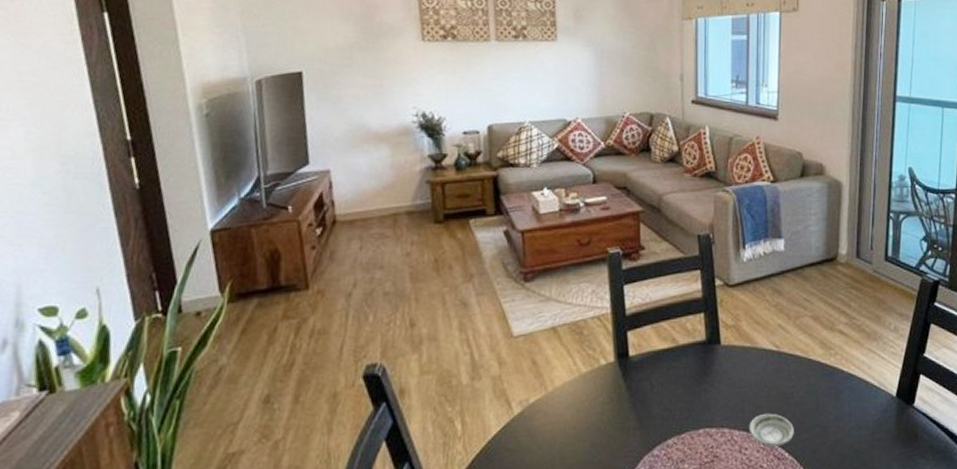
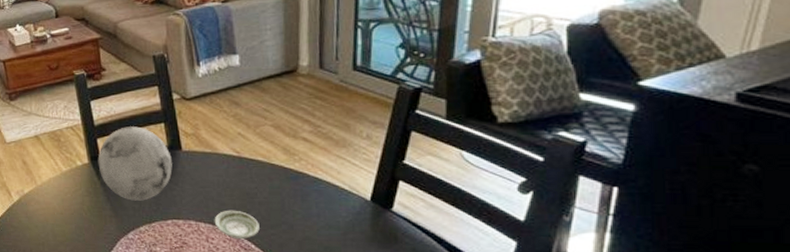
decorative orb: none [625,316,709,407] -> present [97,126,172,201]

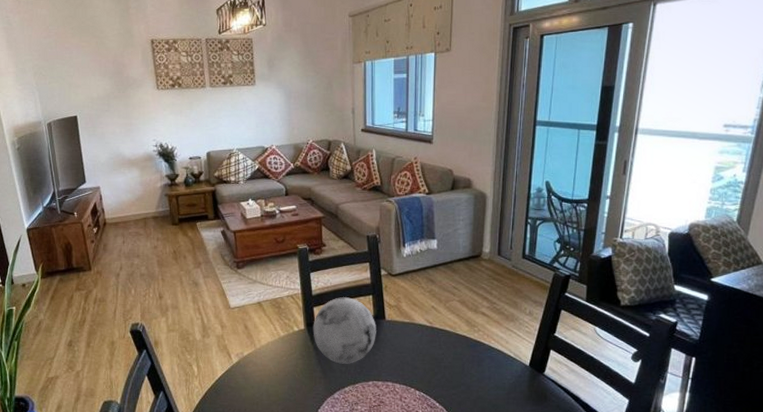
saucer: present [214,210,260,239] -> none [407,373,444,398]

